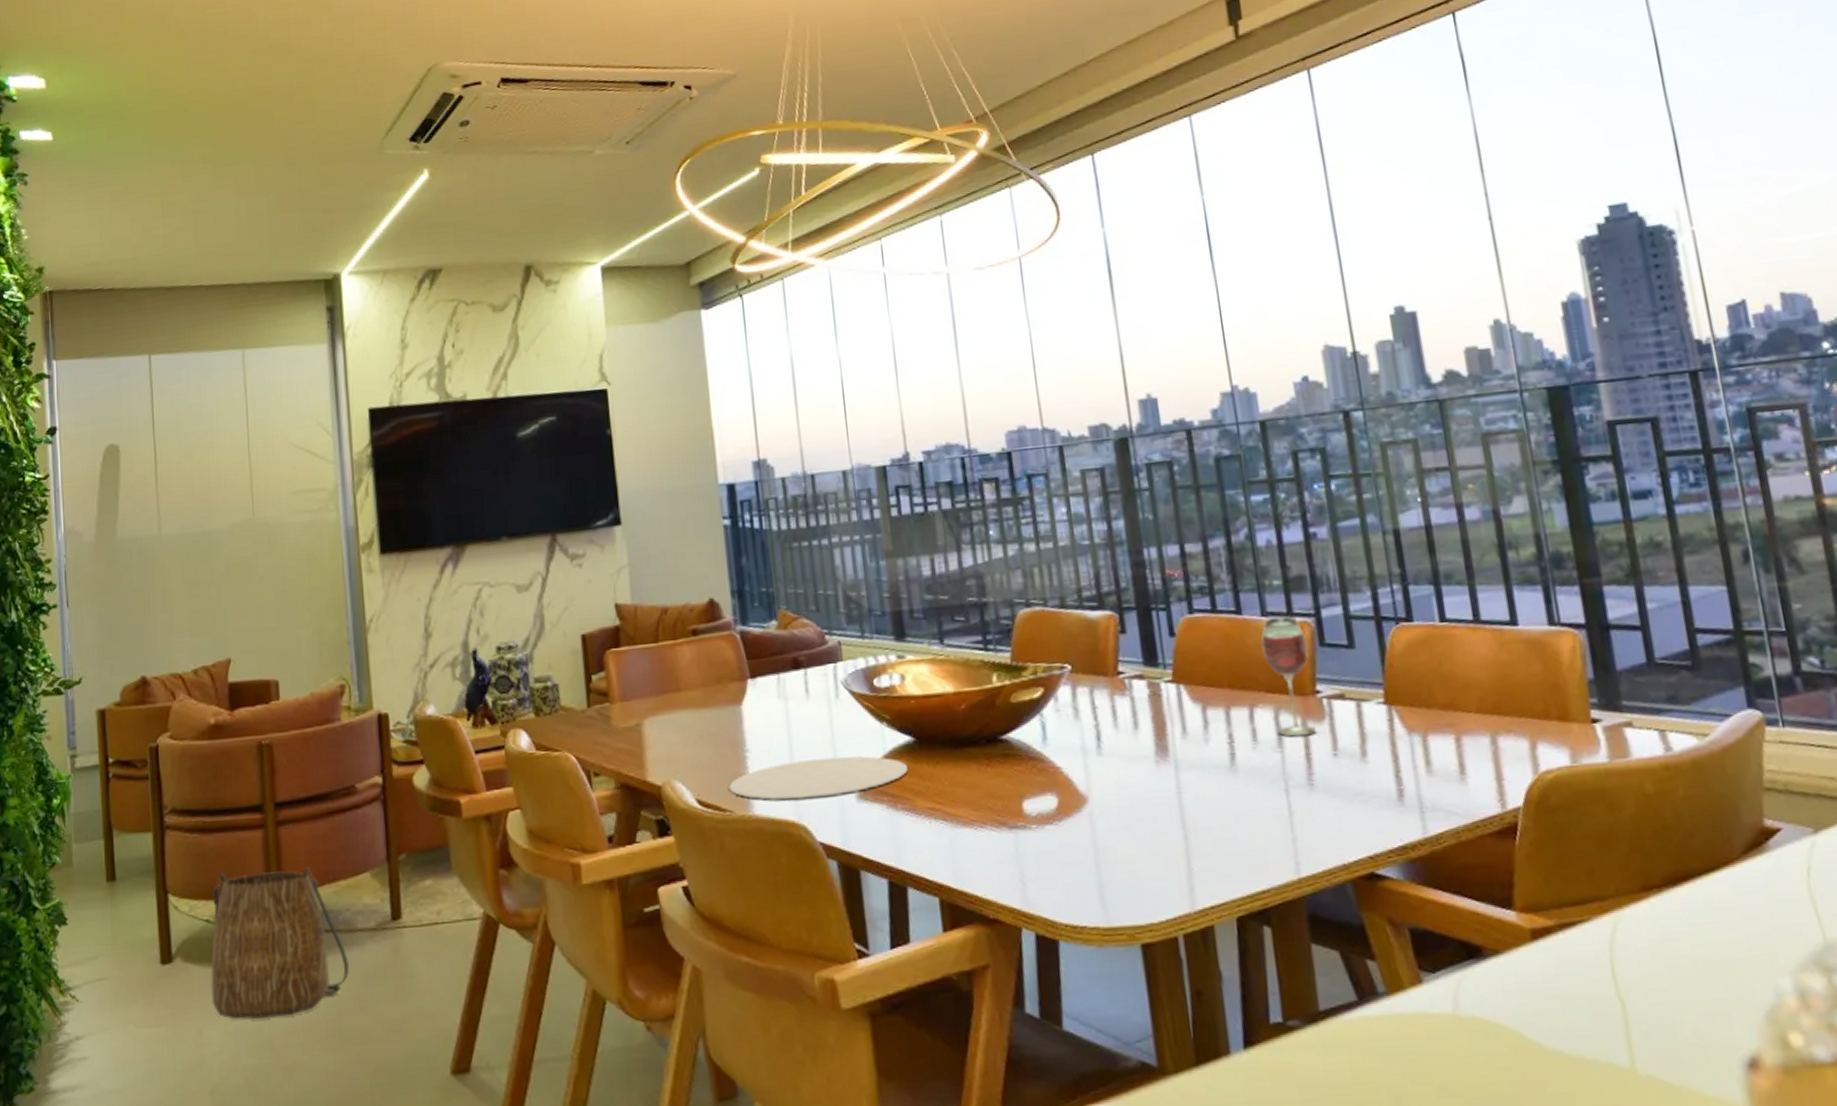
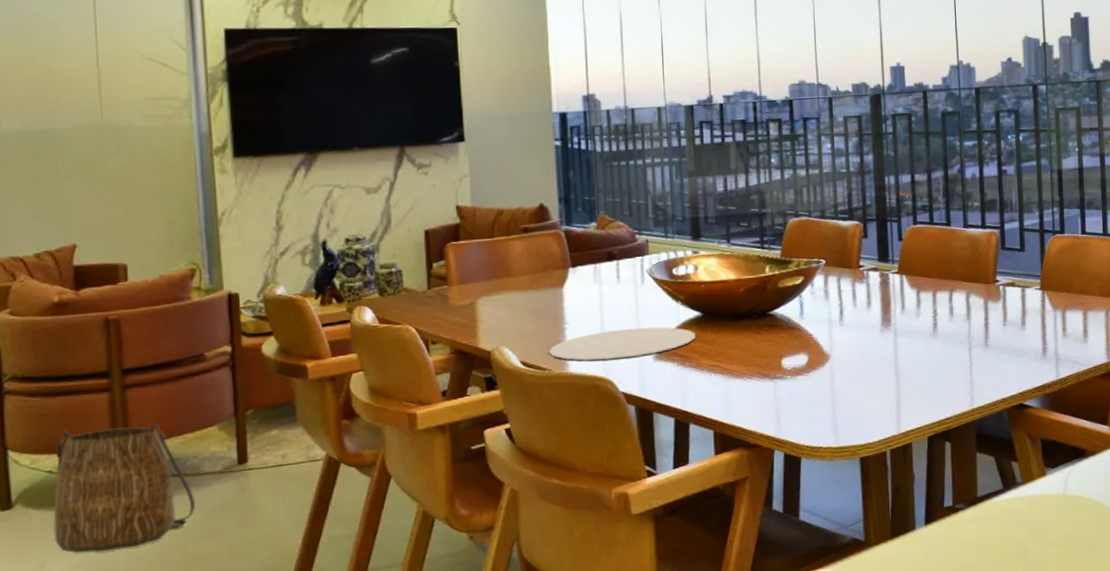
wineglass: present [1261,616,1317,737] -> none [962,228,994,312]

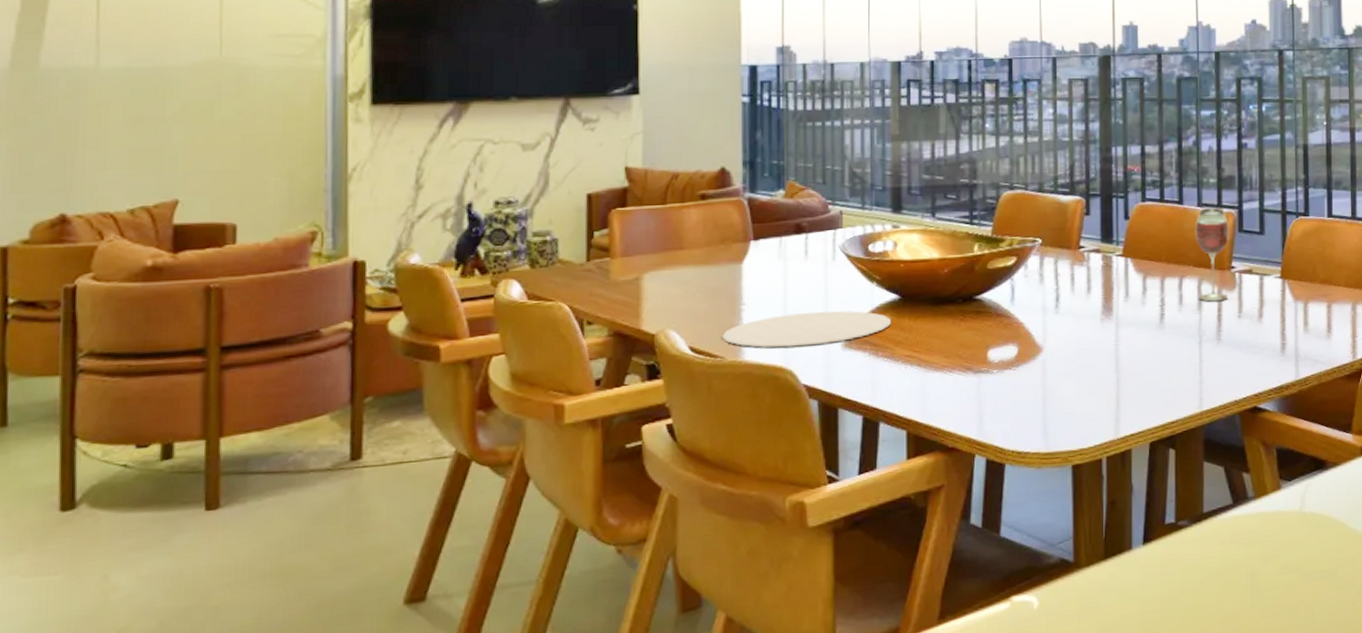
tote bag: present [53,423,195,553] -> none [123,411,296,563]
wineglass: none [962,228,994,312] -> present [1194,207,1229,302]

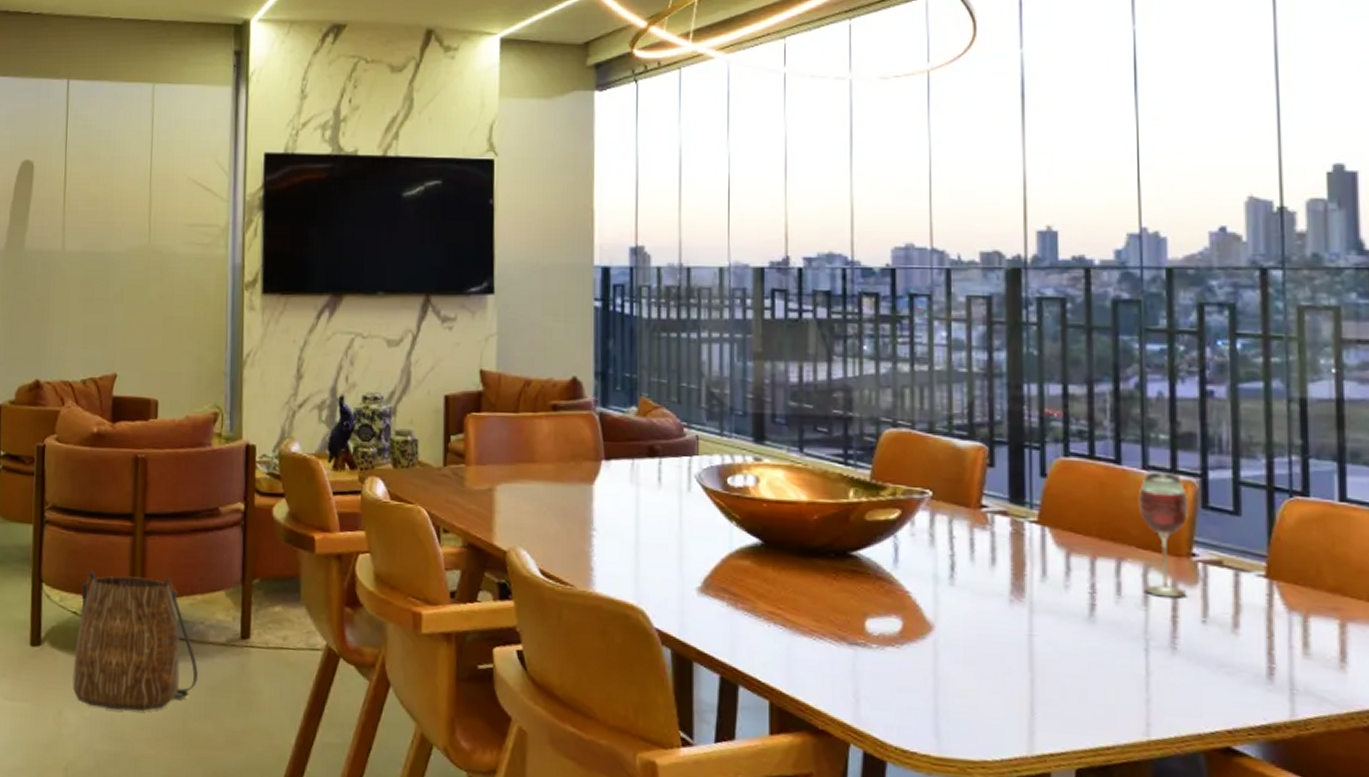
tote bag: none [123,411,296,563] -> present [72,571,198,712]
placemat: present [722,310,891,348] -> none [572,546,752,586]

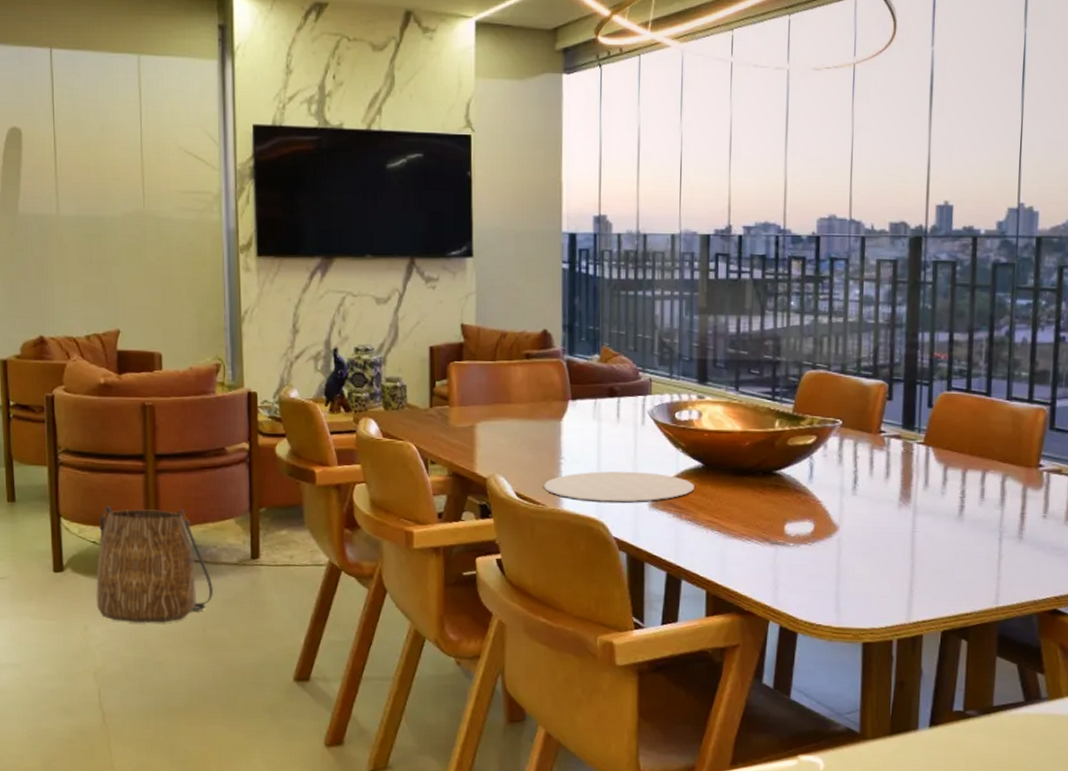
placemat: none [572,546,752,586] -> present [543,471,694,503]
wineglass: present [1138,472,1188,598] -> none [1001,402,1039,499]

